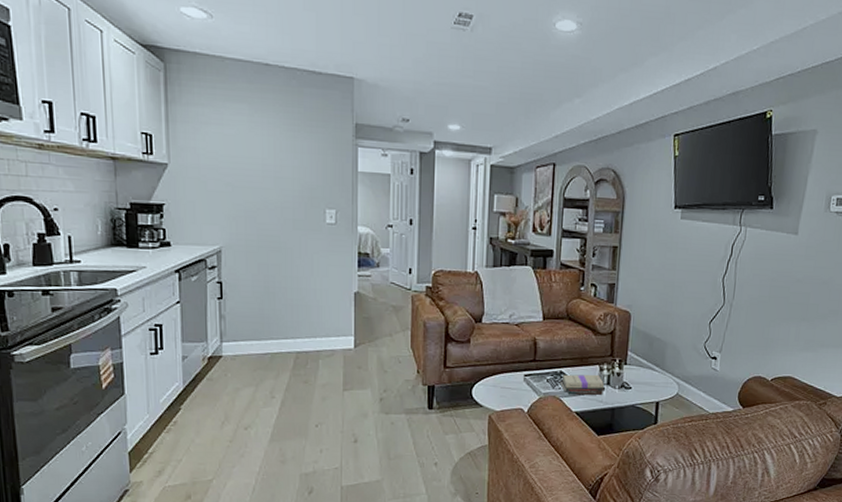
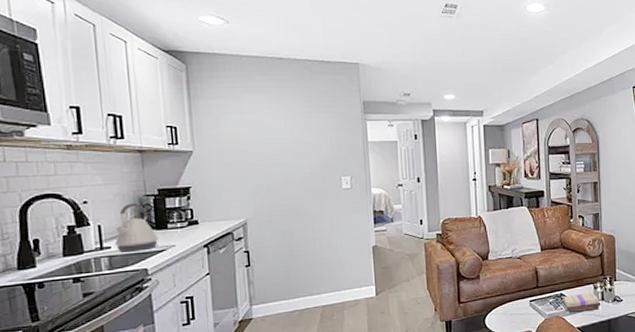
kettle: none [85,215,129,269] -> present [115,202,158,252]

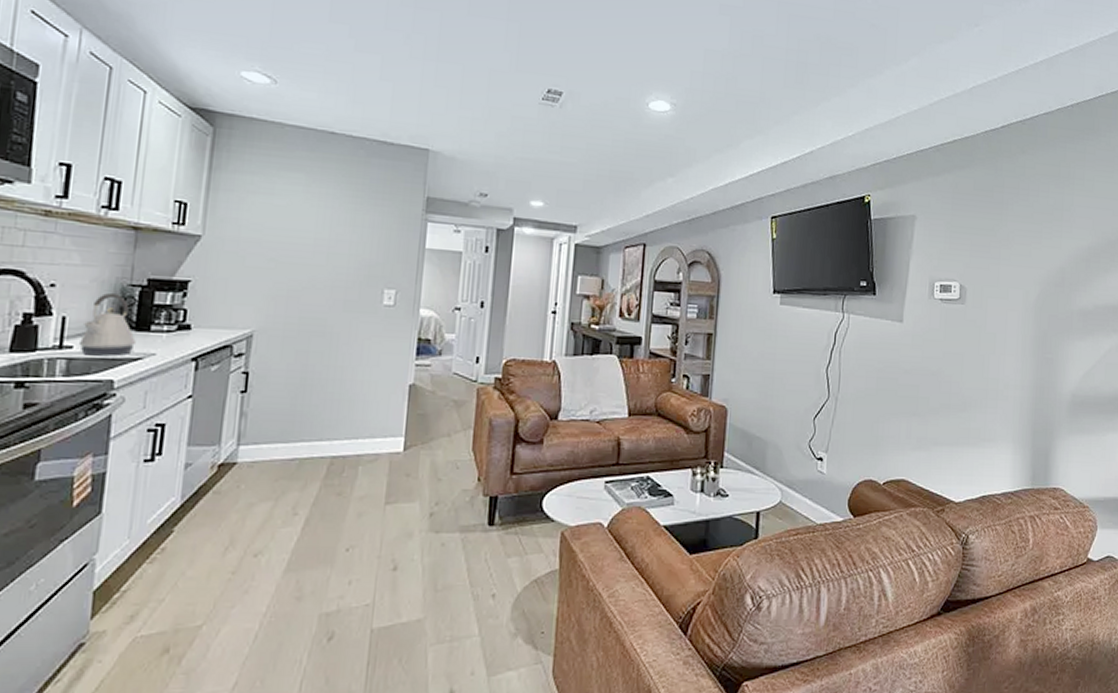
books: present [561,292,601,313] -> none [646,479,700,506]

